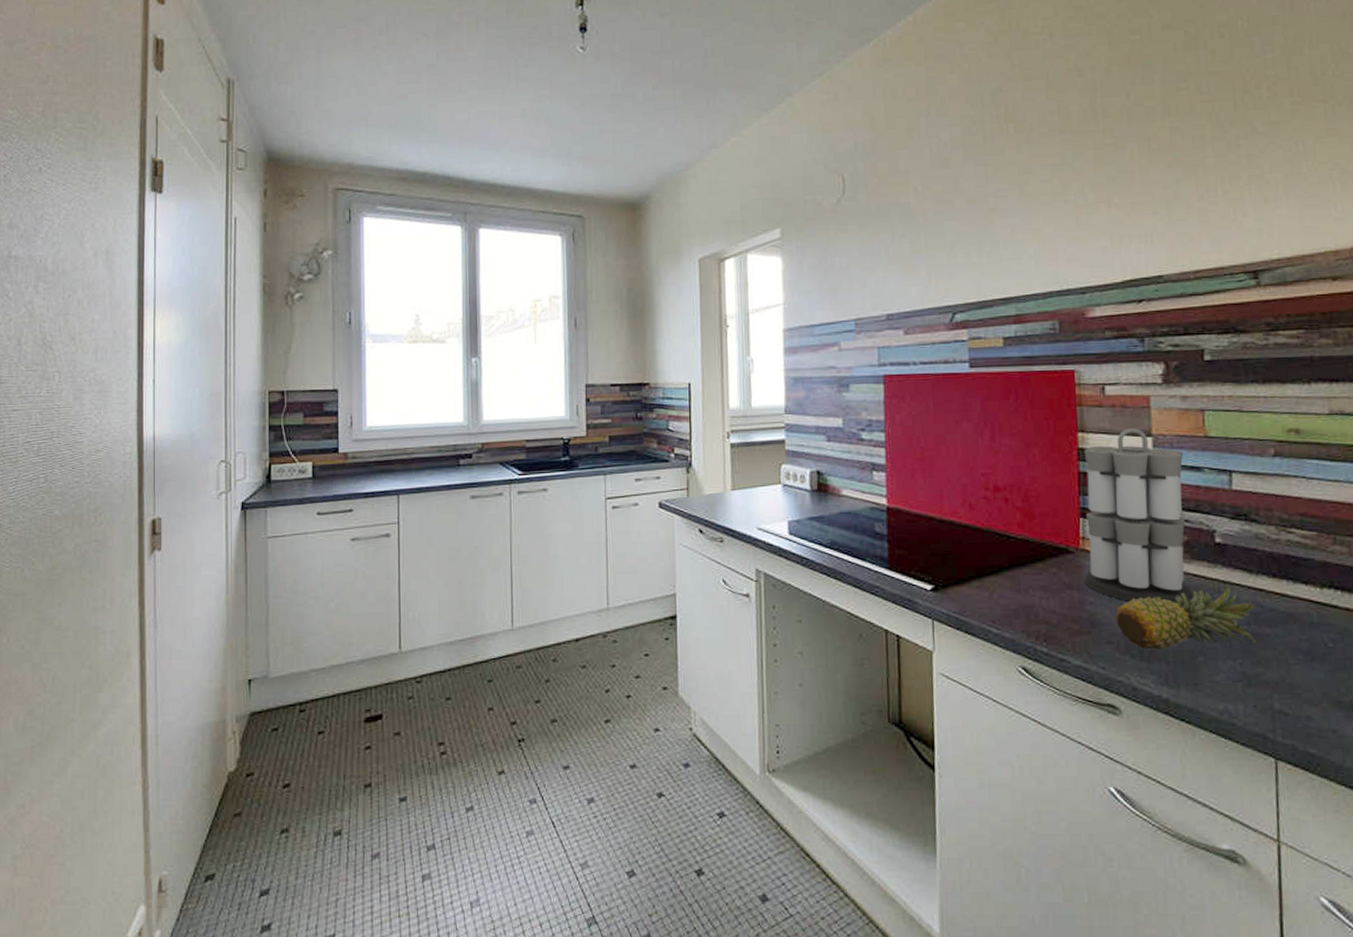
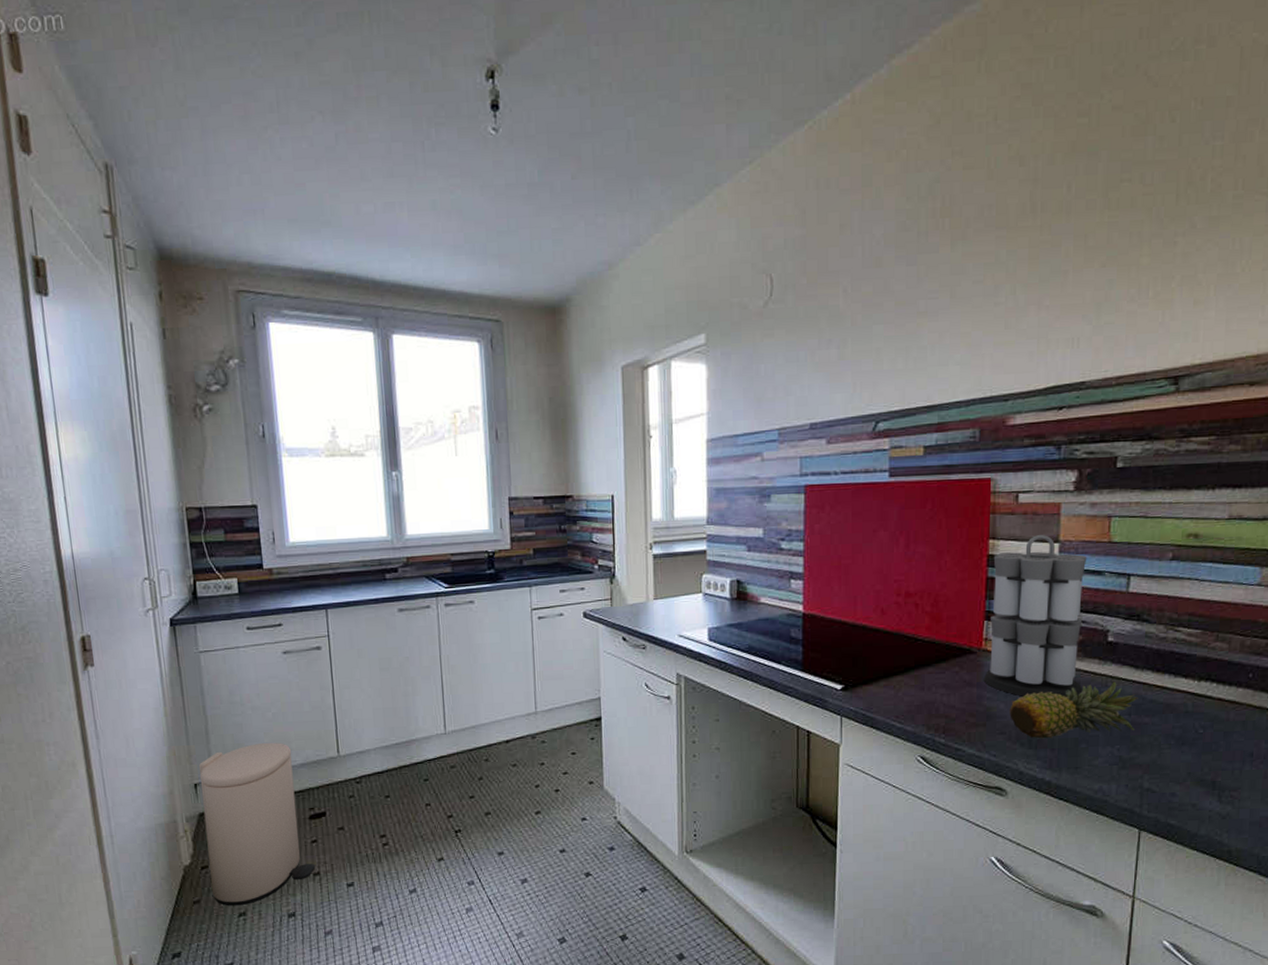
pedal bin: none [255,635,367,821] -> present [198,742,316,906]

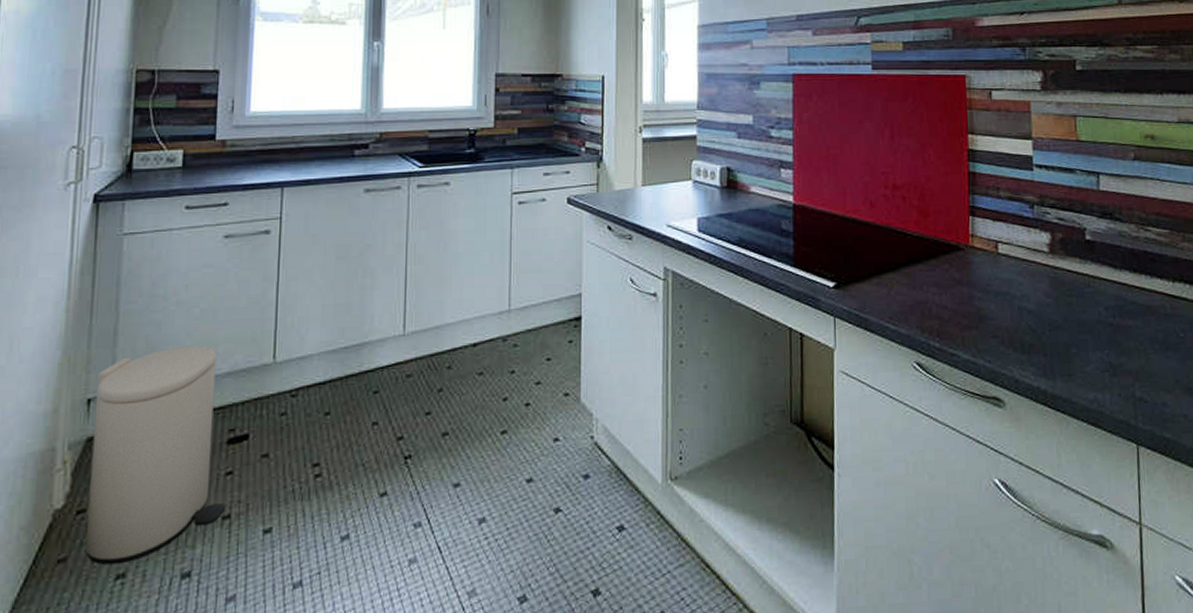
spice rack: present [983,535,1087,697] -> none [972,132,1068,298]
fruit: present [1010,681,1138,739] -> none [1000,281,1120,343]

